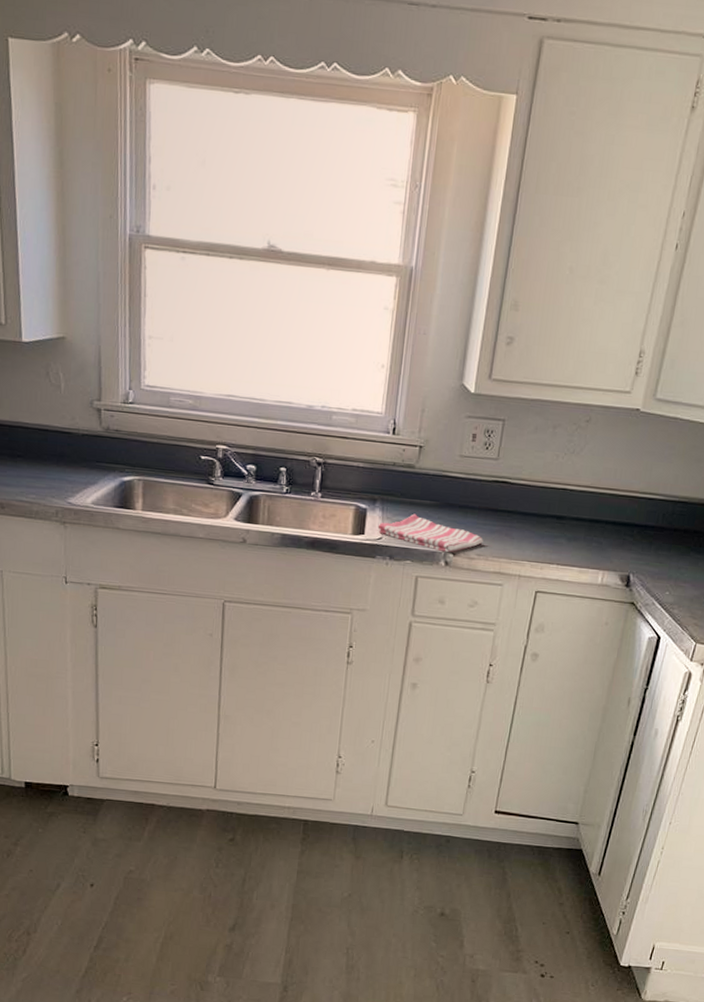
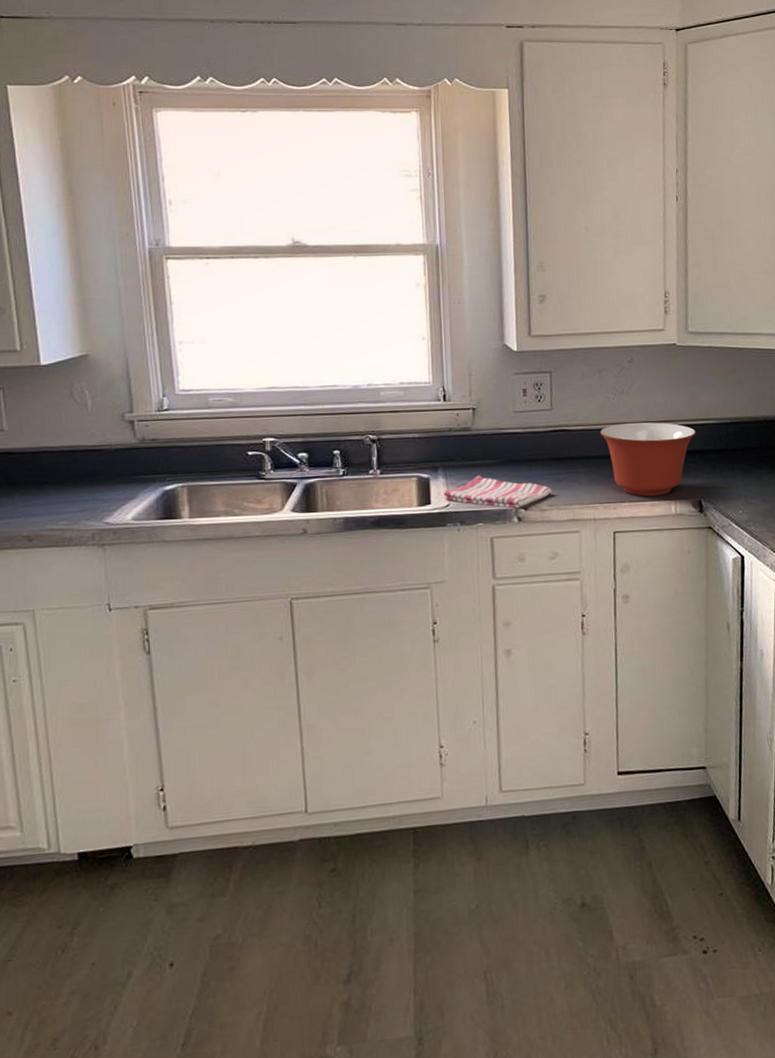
mixing bowl: none [542,484,640,564] -> present [600,422,696,496]

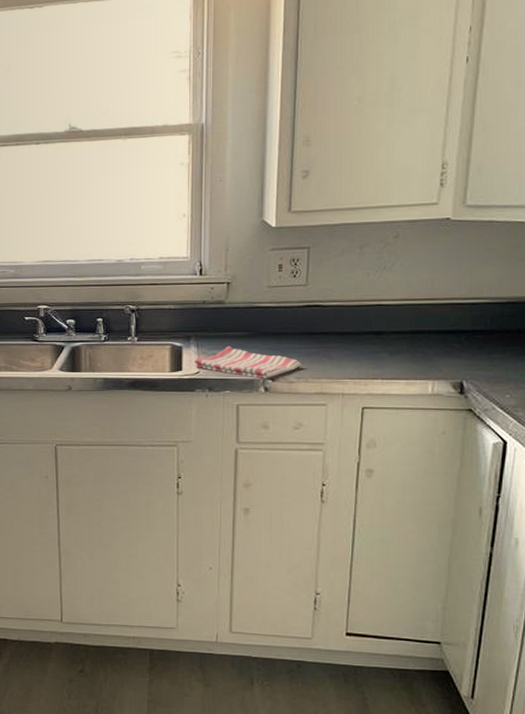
mixing bowl: present [600,422,696,496] -> none [357,300,464,374]

